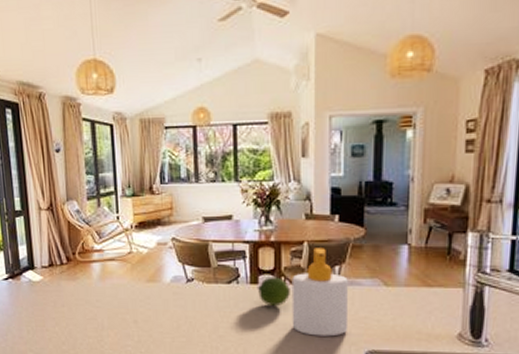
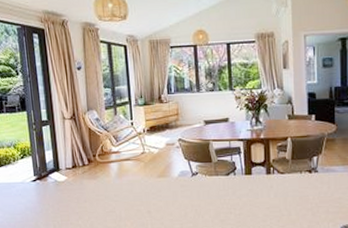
fruit: present [257,277,290,307] -> none [251,168,278,193]
soap bottle: present [292,248,349,337] -> none [279,142,327,216]

